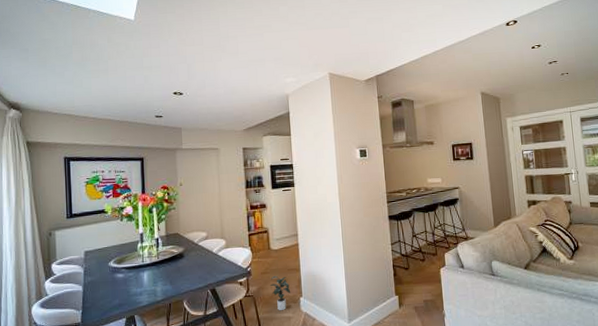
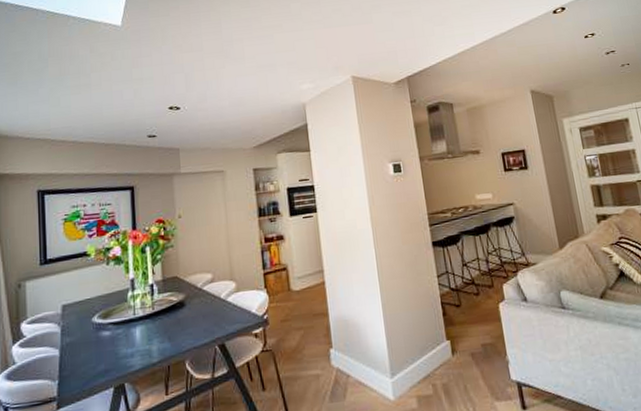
potted plant: present [269,275,291,310] -> none [291,323,319,367]

